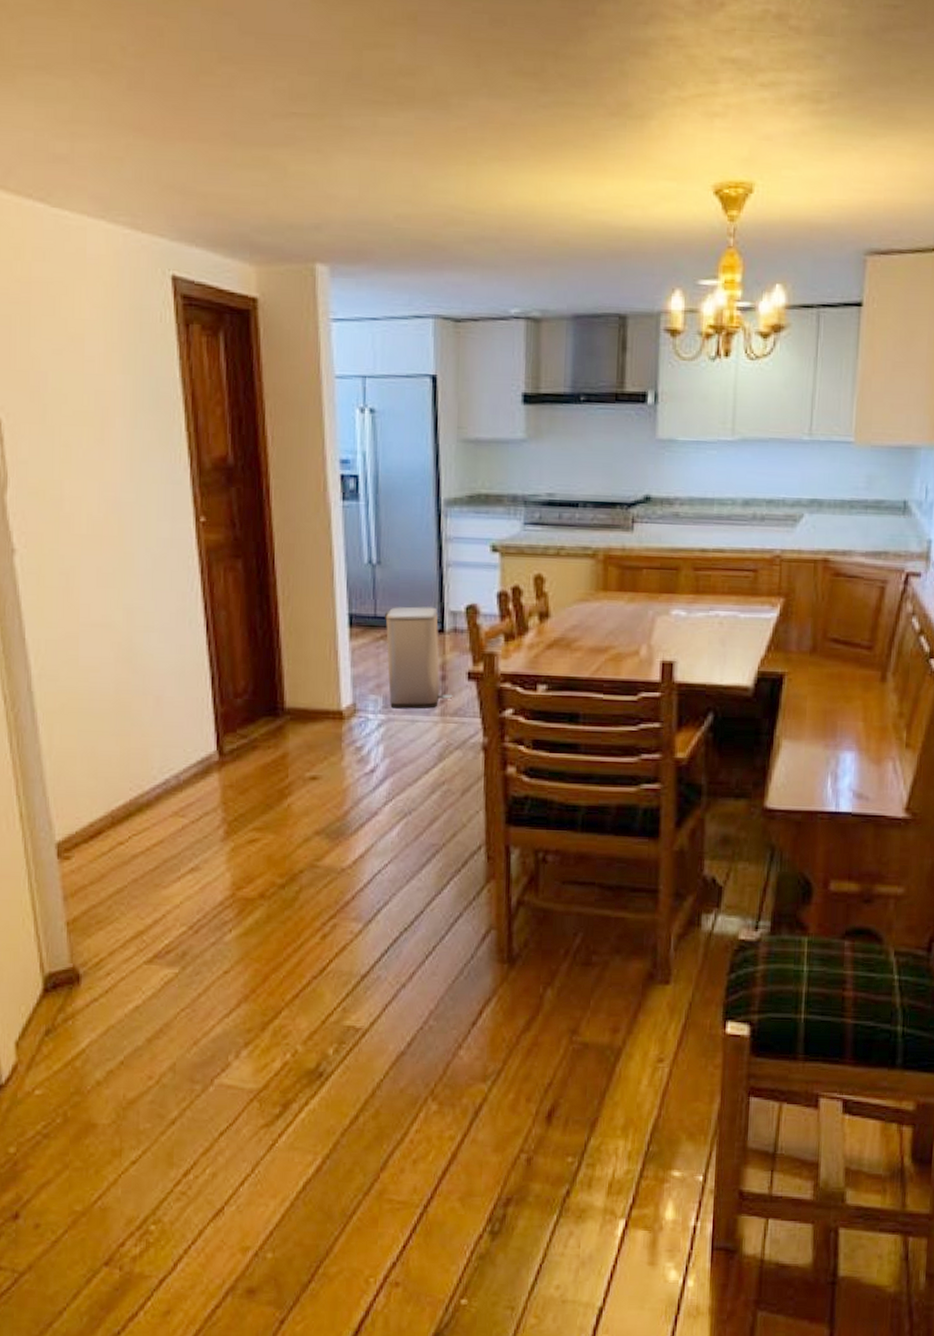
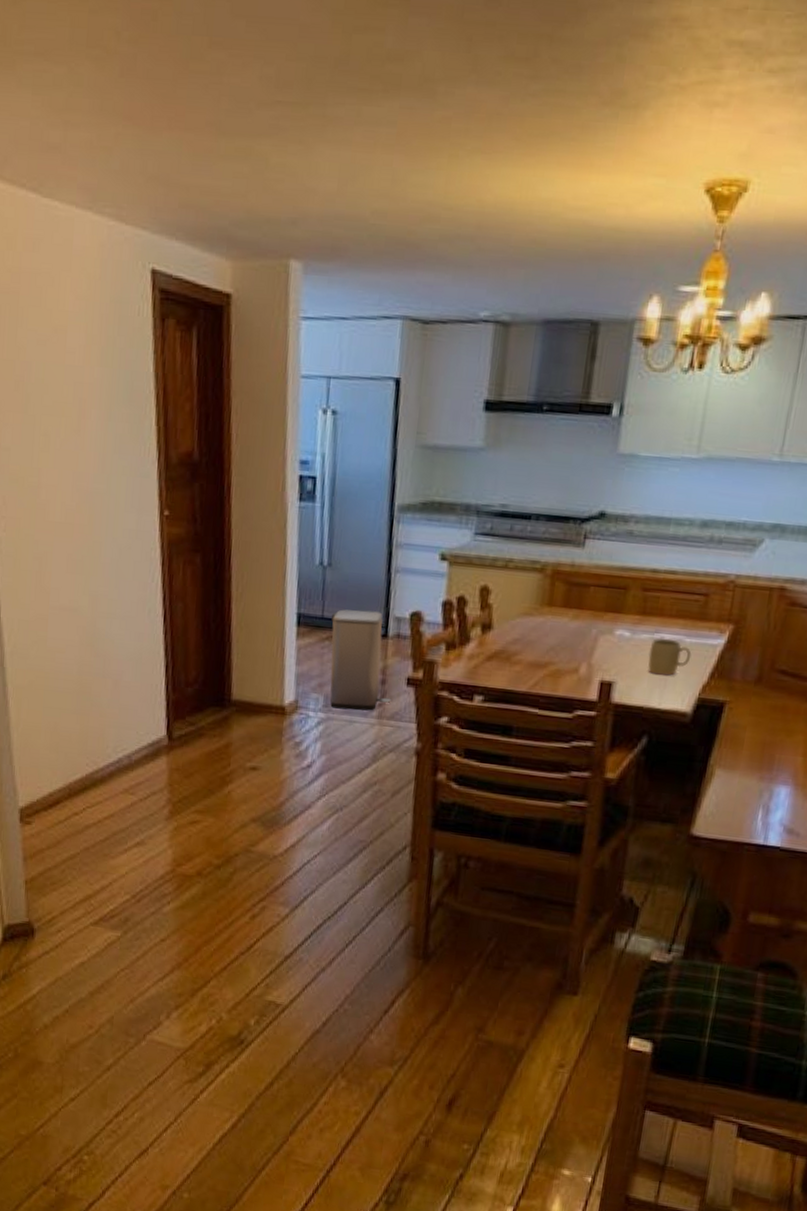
mug: none [706,616,747,652] -> present [648,638,692,676]

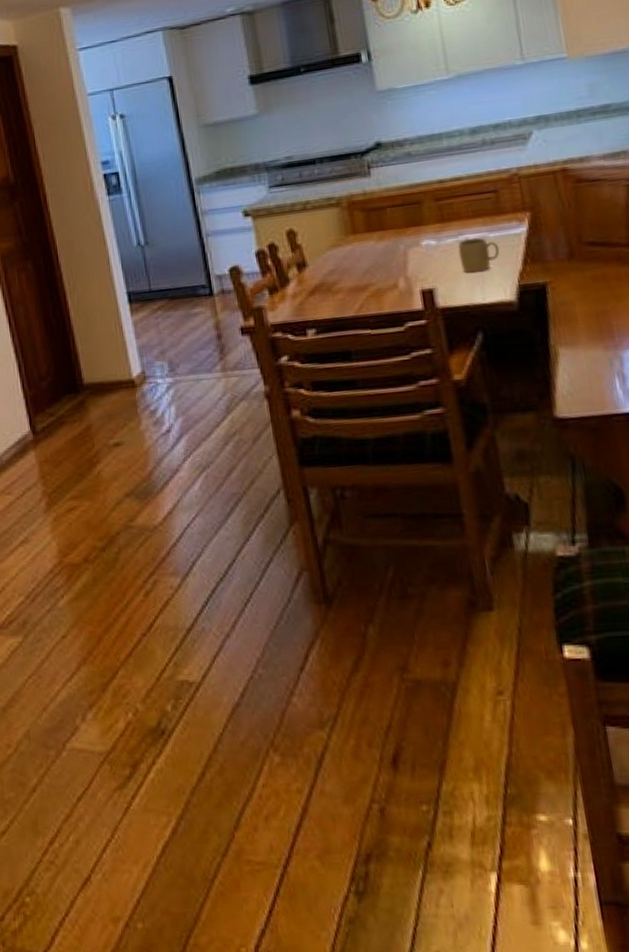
pedal bin: present [329,609,391,711] -> none [157,274,231,371]

